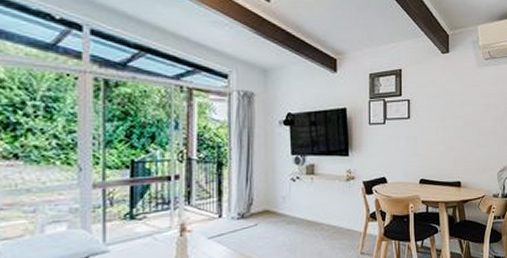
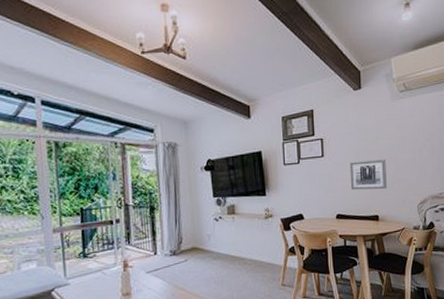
wall art: none [435,124,470,156] -> present [349,159,387,190]

